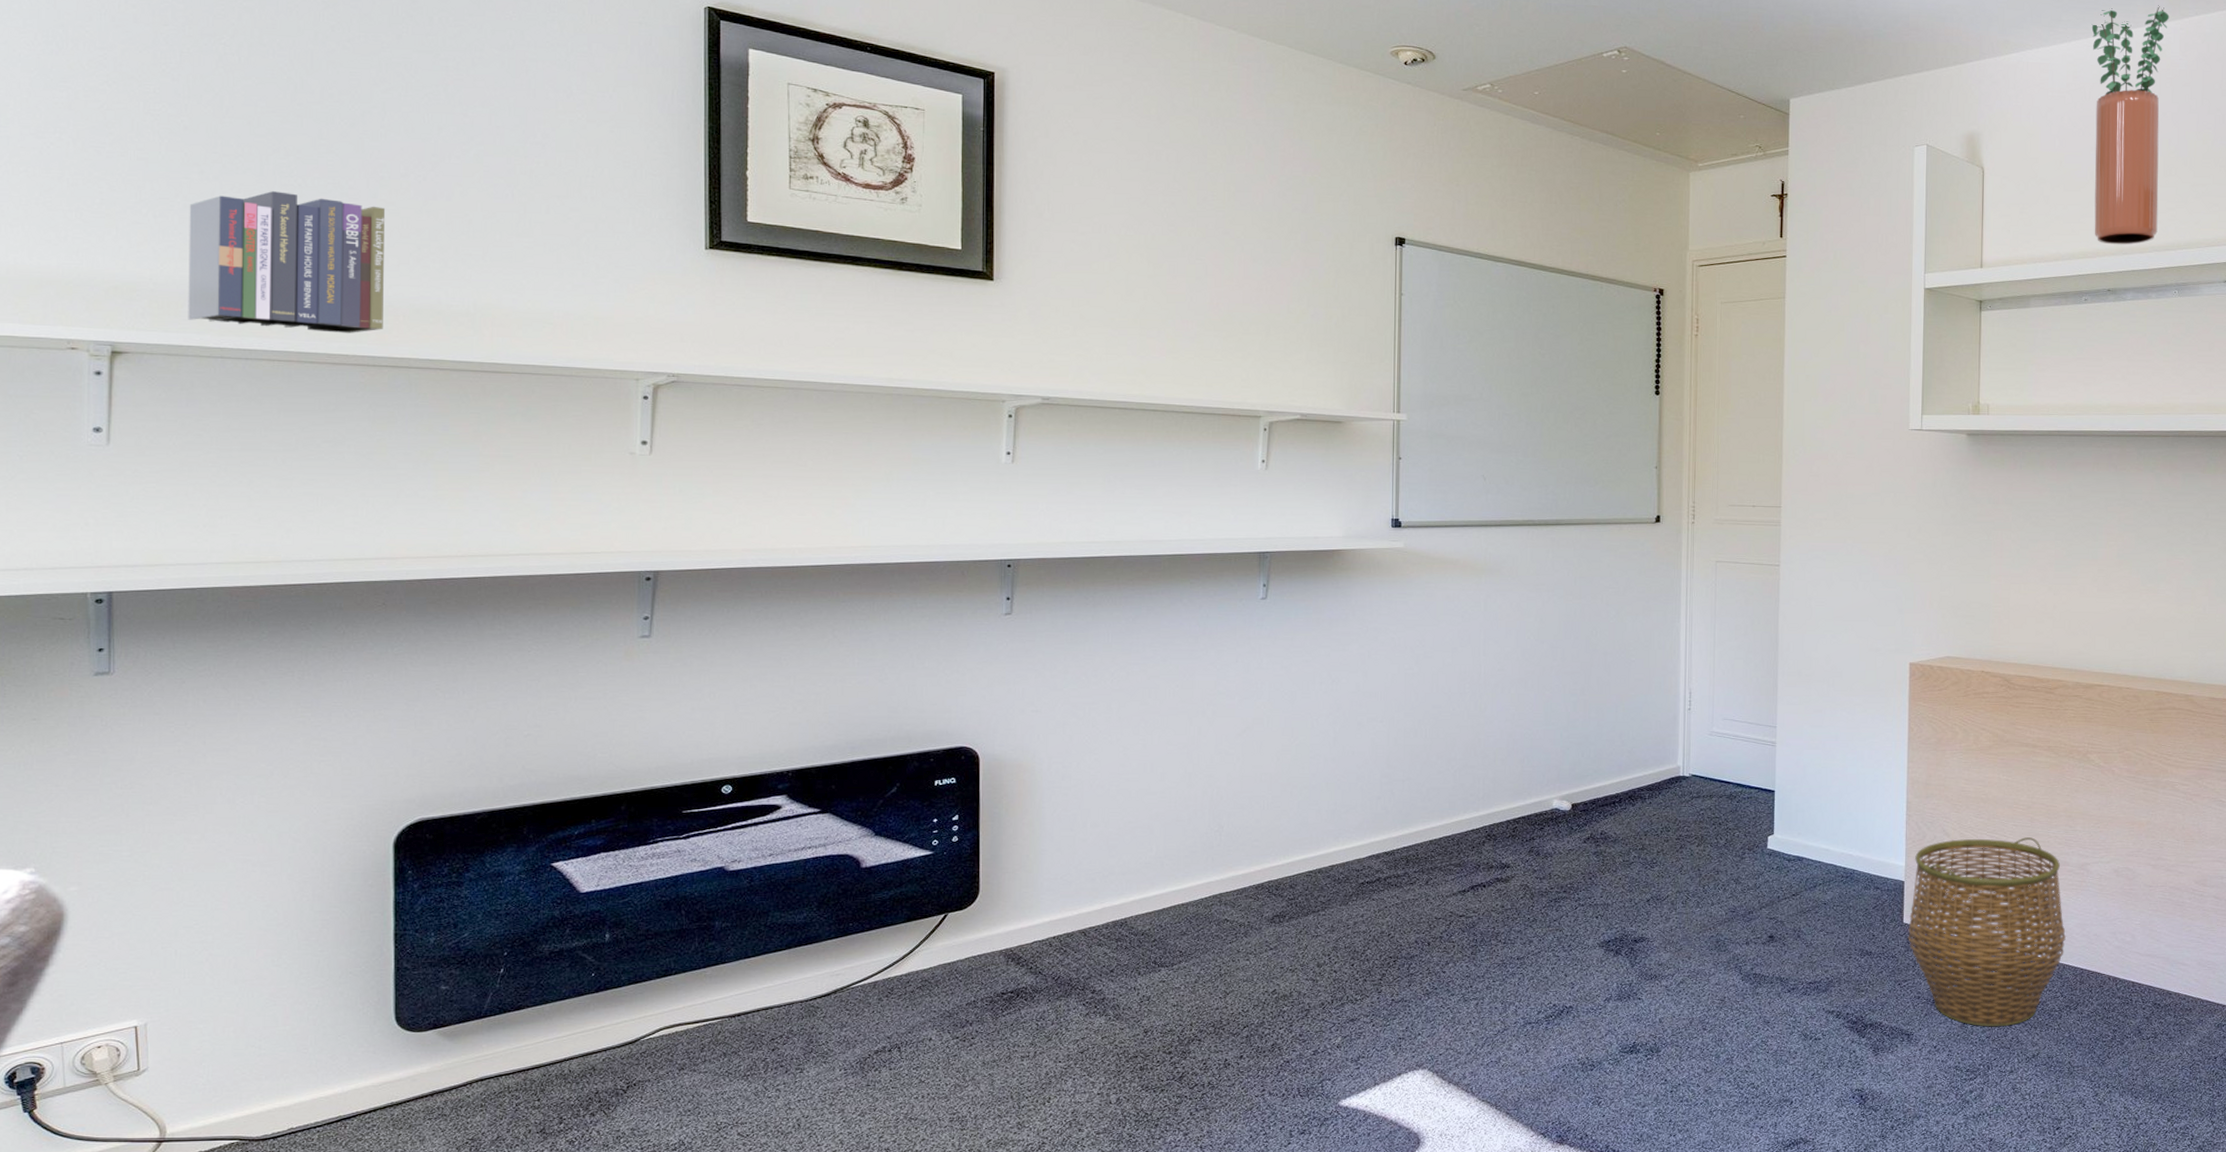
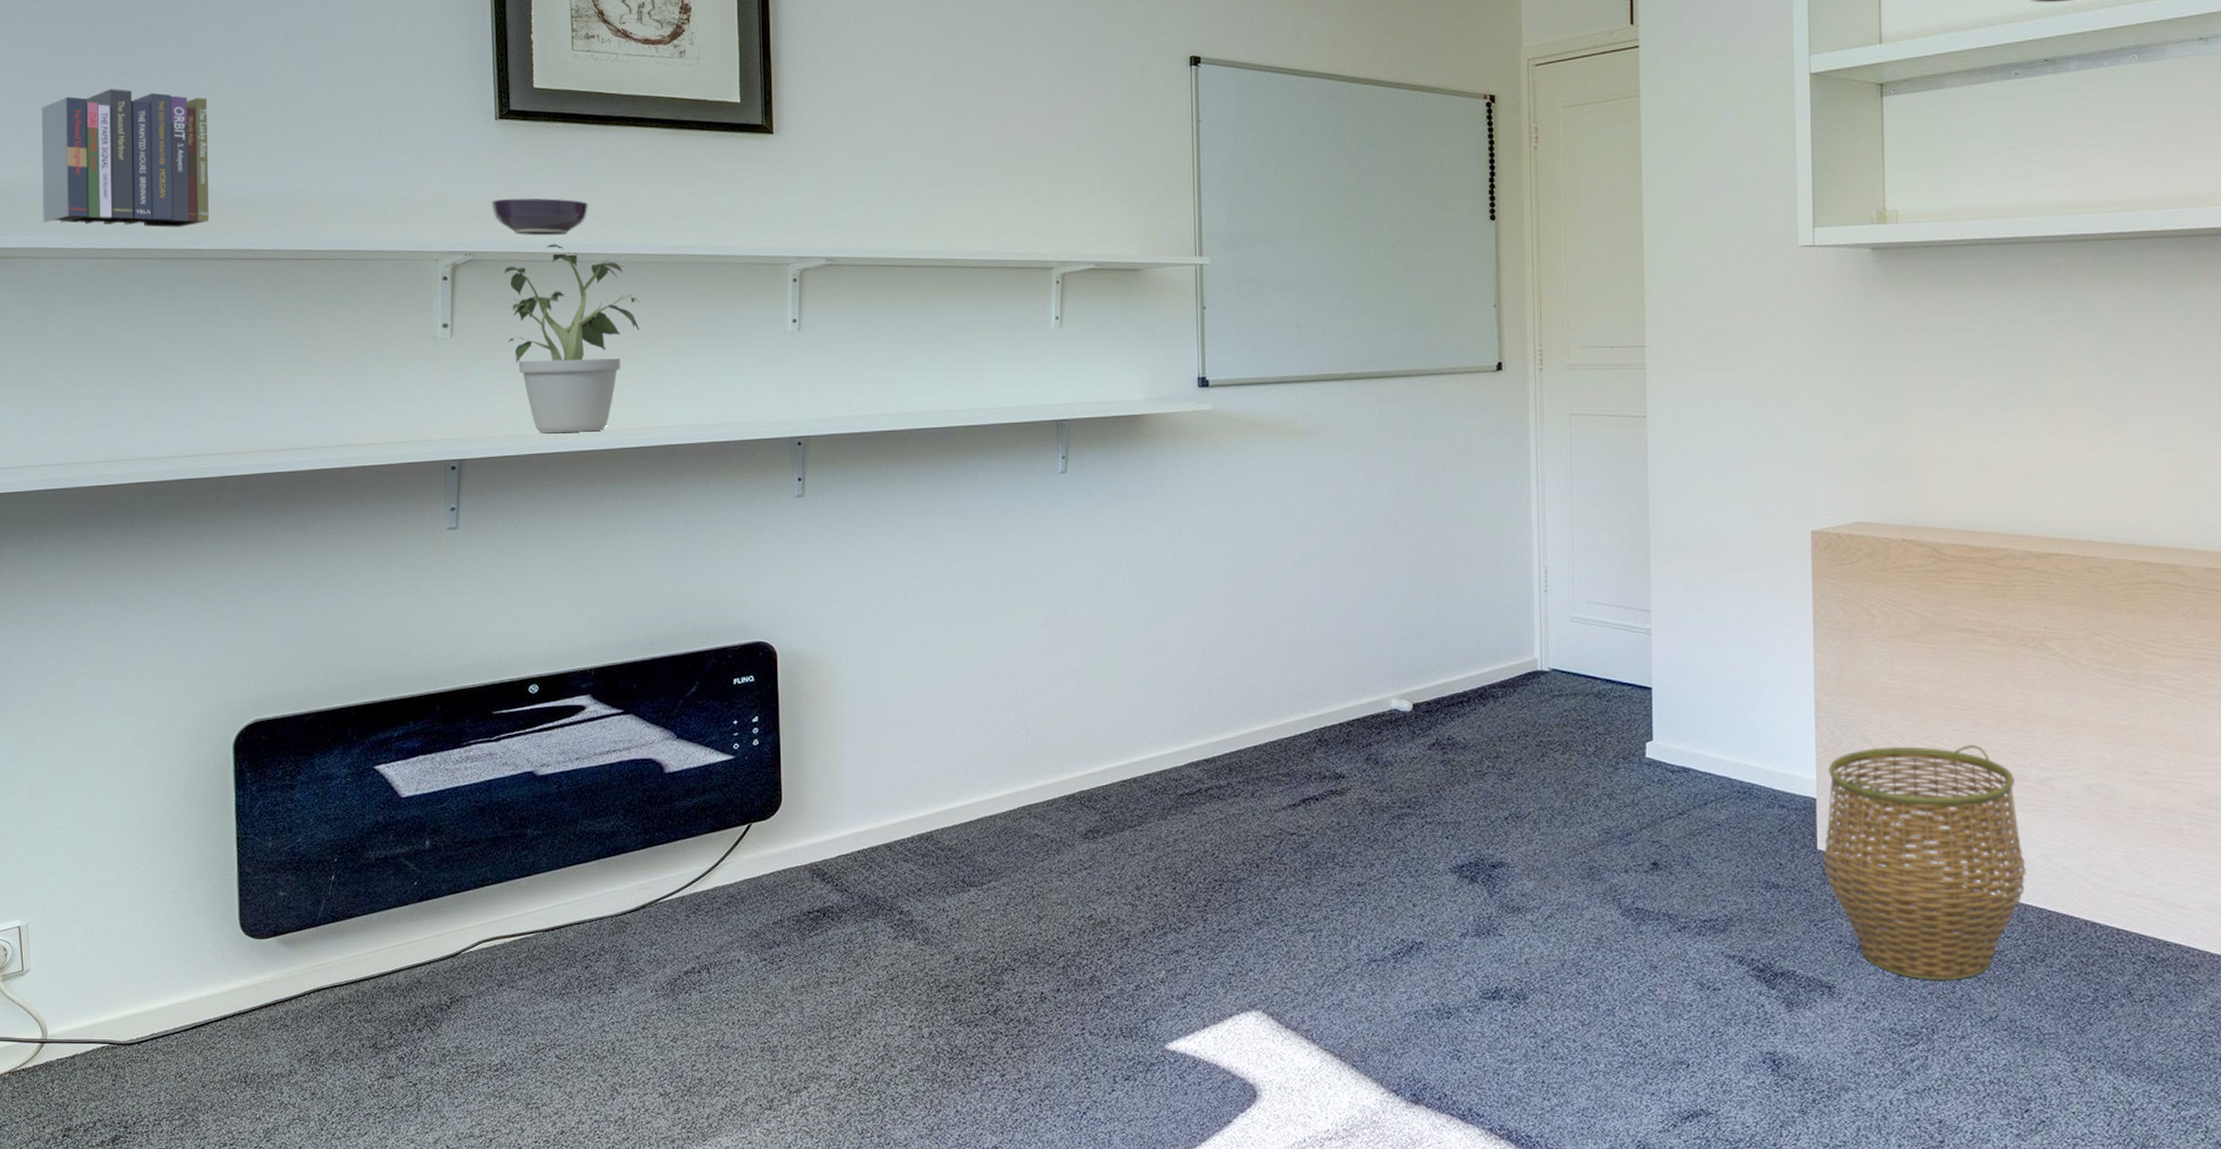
bowl: none [697,325,802,363] -> present [490,198,589,236]
potted plant: none [709,370,852,549] -> present [503,243,640,434]

